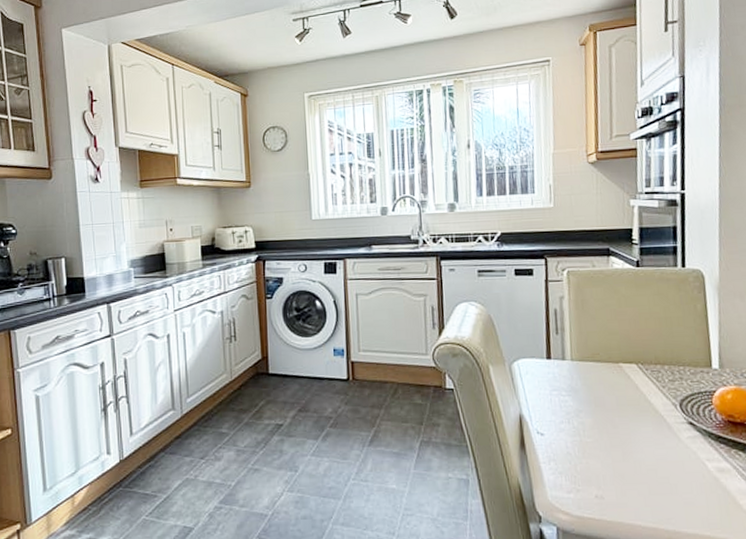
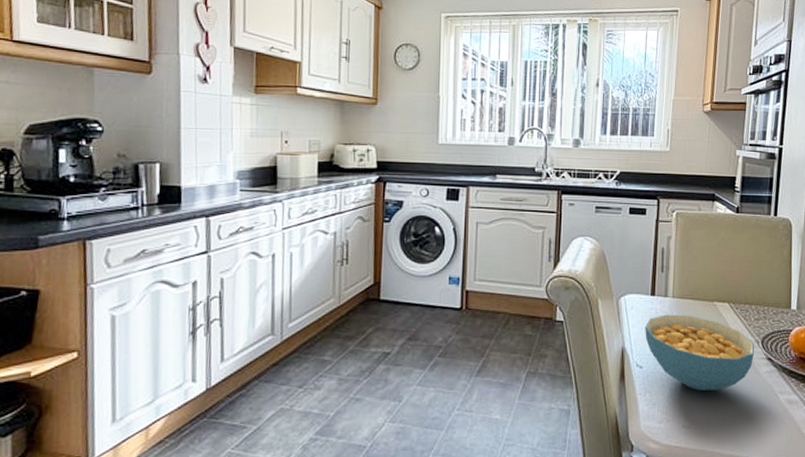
cereal bowl: none [543,378,672,459] -> present [645,314,755,391]

